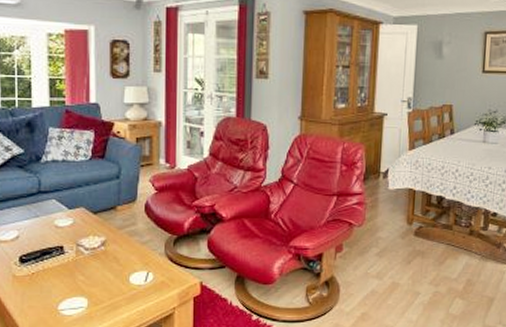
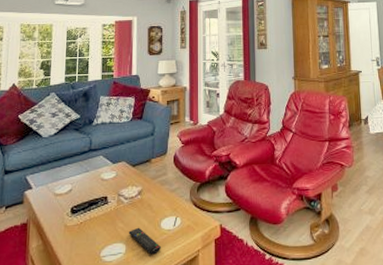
remote control: none [90,281,131,311] -> present [128,227,162,255]

